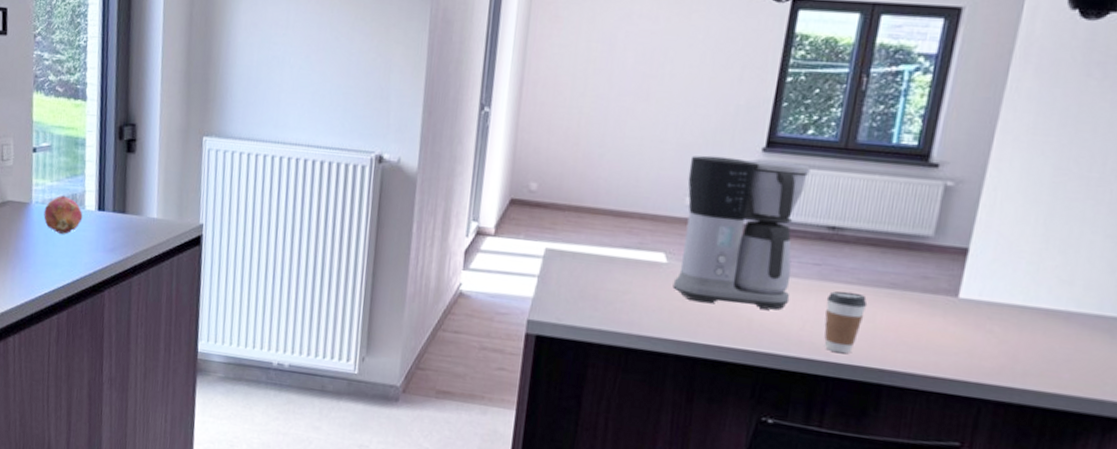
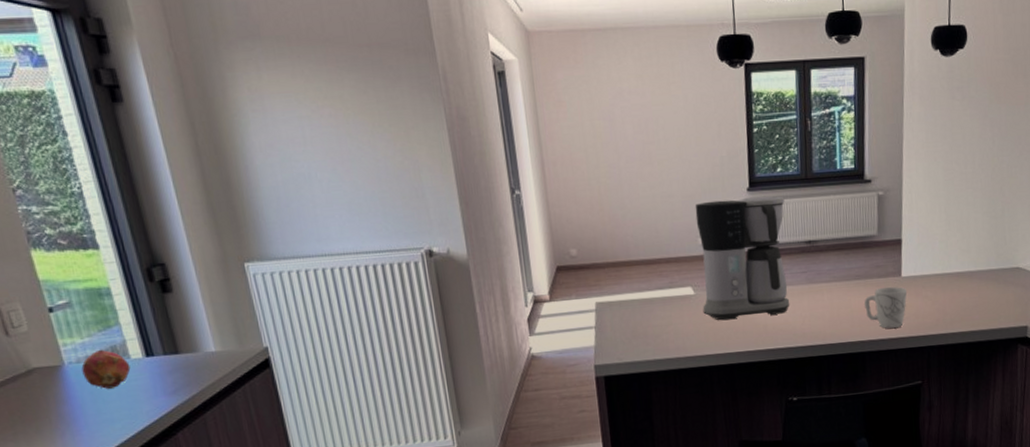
coffee cup: present [824,290,868,354] -> none [815,288,844,336]
mug: none [894,305,964,364] -> present [864,286,907,328]

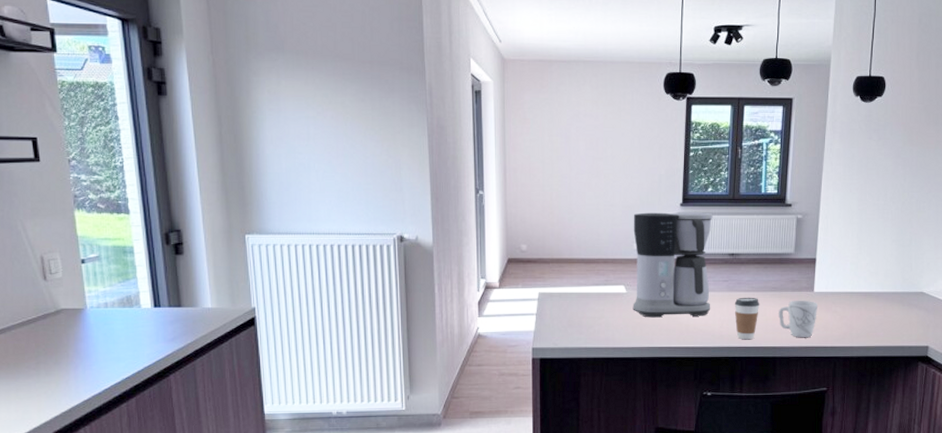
fruit: present [81,349,131,389] -> none [100,298,140,332]
coffee cup: none [815,288,844,336] -> present [734,297,760,340]

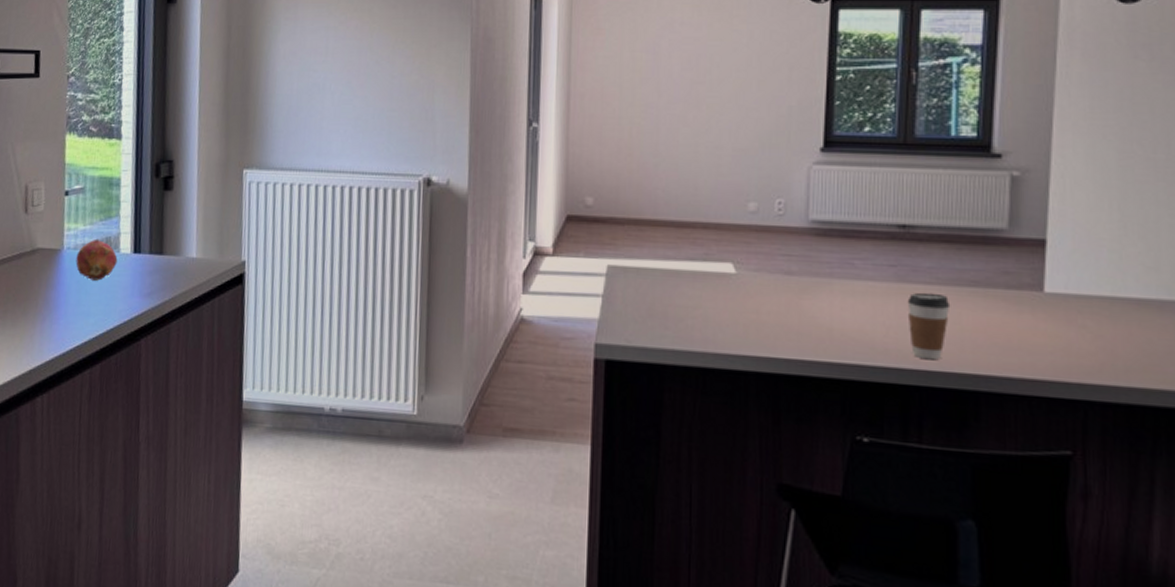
fruit: none [100,298,140,332] -> present [75,238,118,281]
coffee maker: present [632,211,713,318] -> none [745,159,872,317]
mug: present [779,300,818,337] -> none [983,302,1053,364]

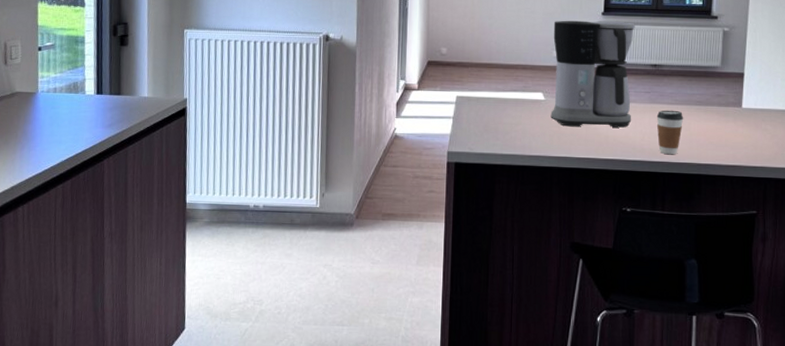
fruit: present [75,238,118,281] -> none [49,84,84,116]
coffee maker: none [745,159,872,317] -> present [550,20,635,128]

